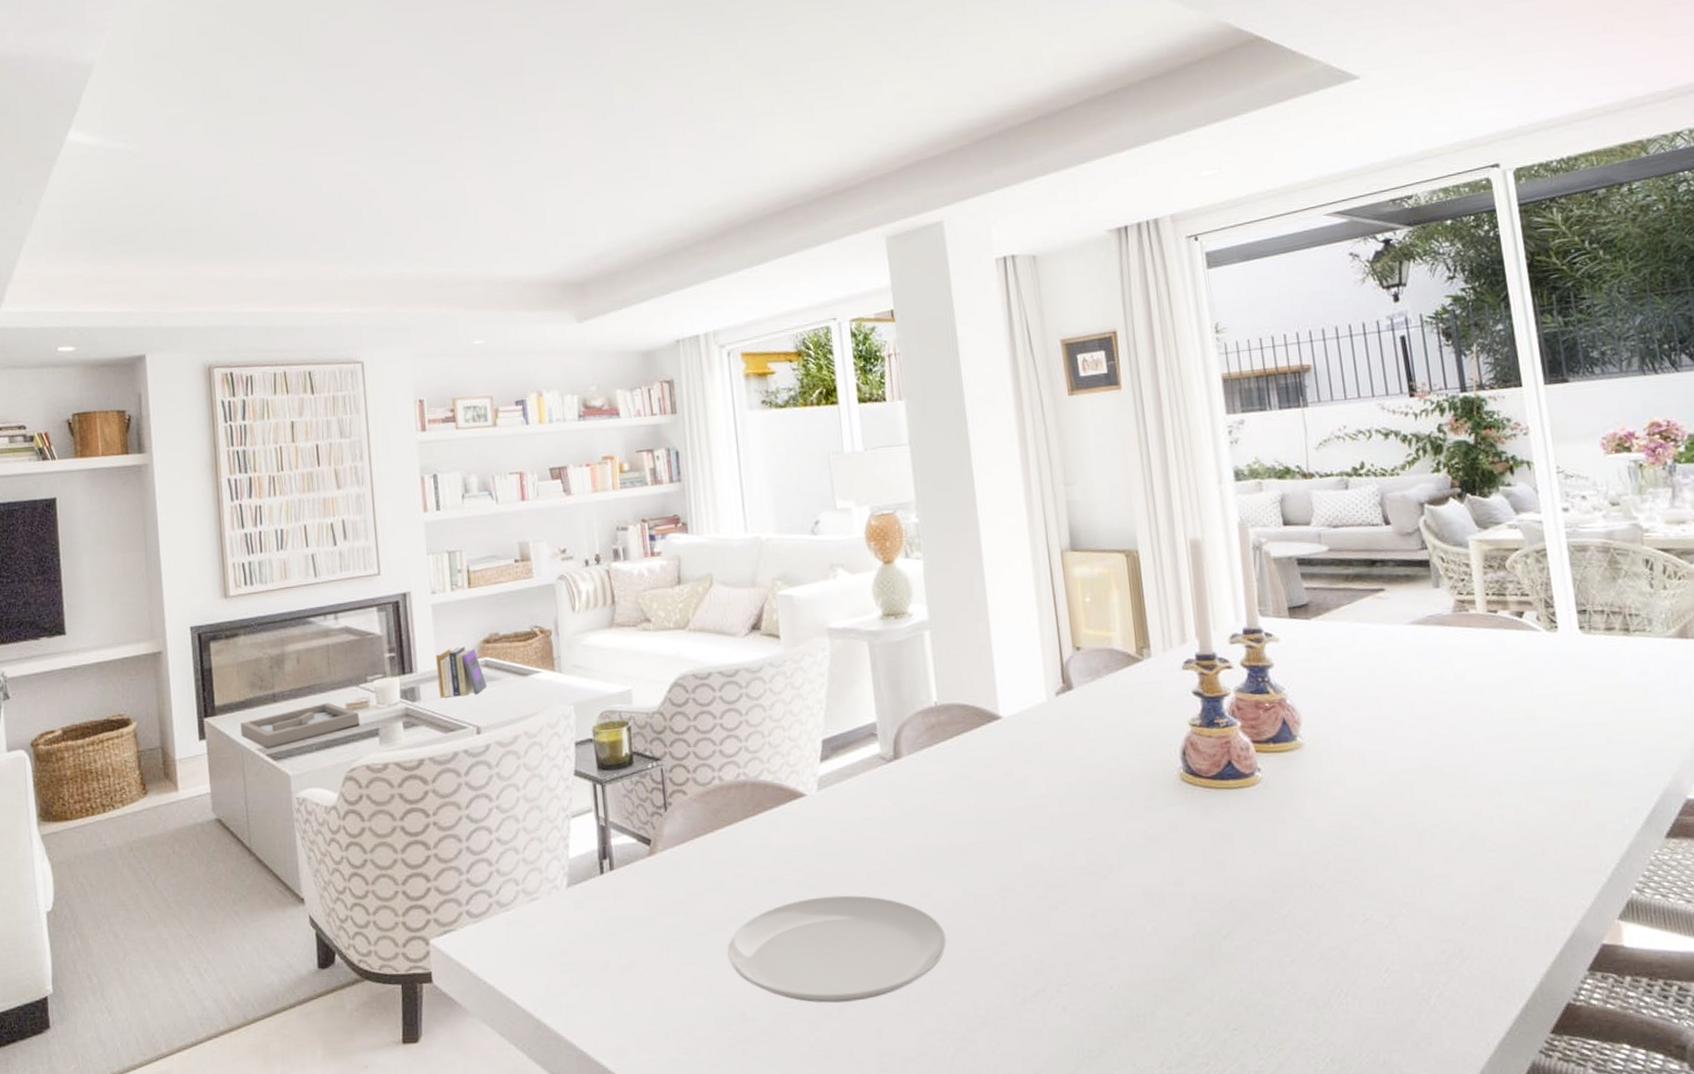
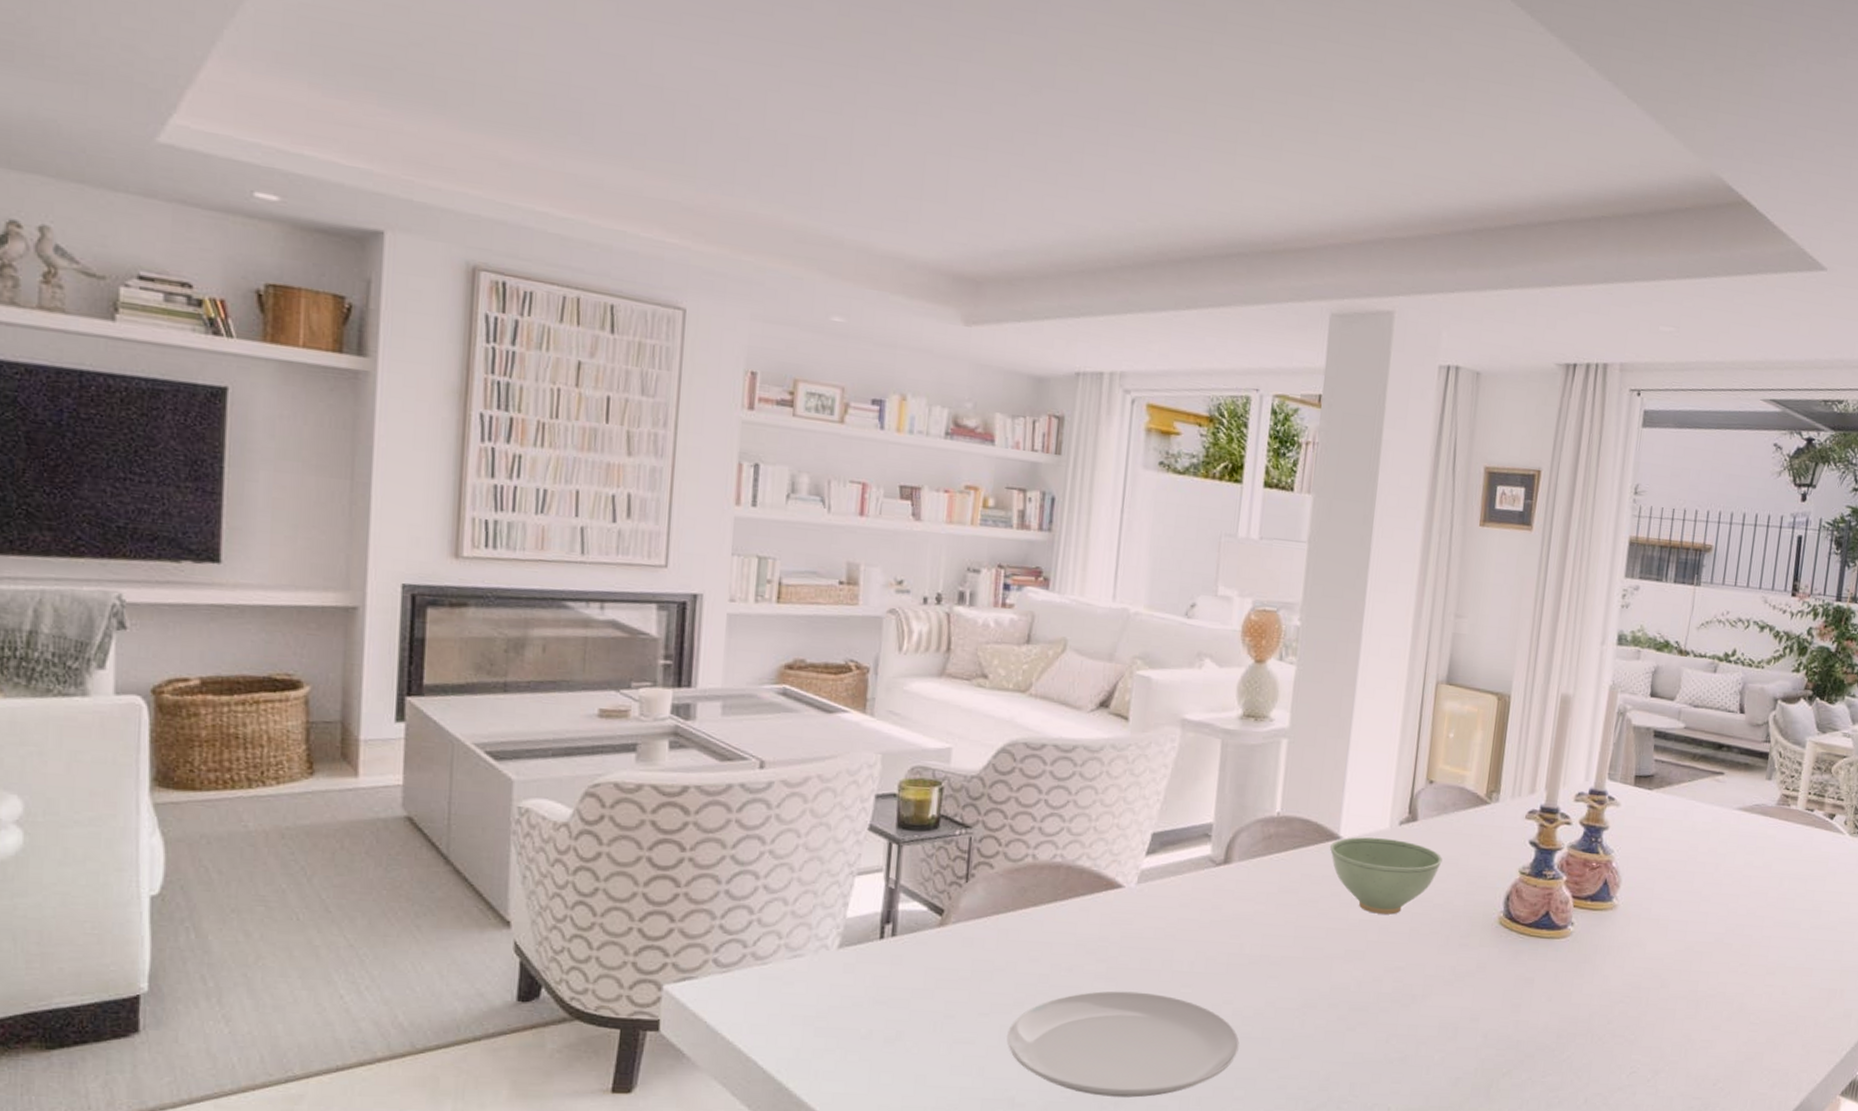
decorative tray: present [240,702,360,750] -> none [454,703,615,746]
books: present [435,646,488,698] -> none [720,666,782,725]
bowl: none [992,710,1108,788] -> present [1329,837,1443,915]

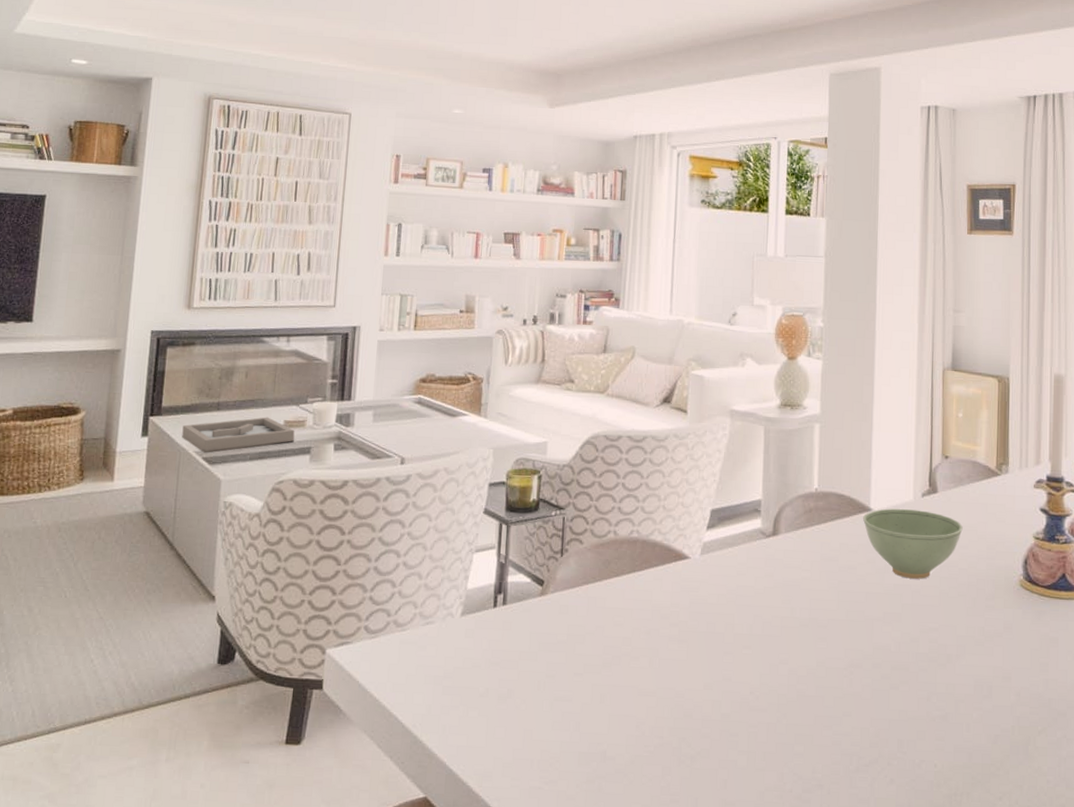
decorative tray: none [454,703,615,746] -> present [182,417,295,453]
plate: present [1007,991,1239,1098] -> none [598,652,796,752]

